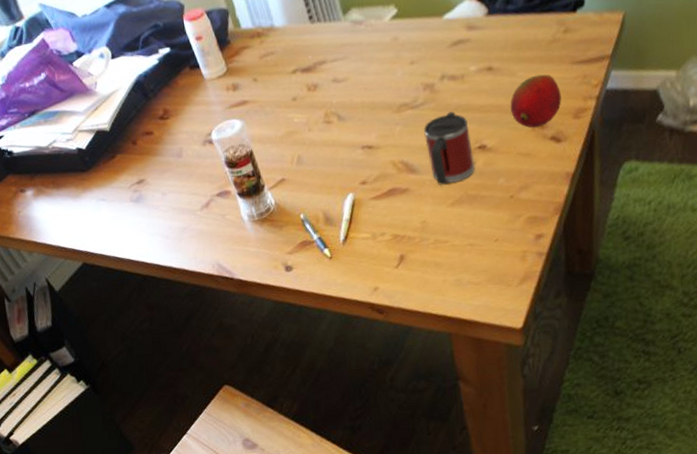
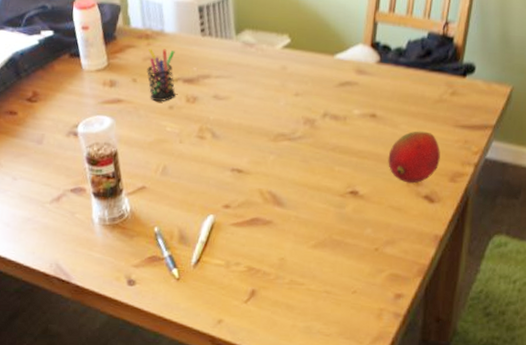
pen holder: none [263,43,297,96] -> present [147,48,176,101]
mug: present [423,111,475,185] -> none [296,151,344,224]

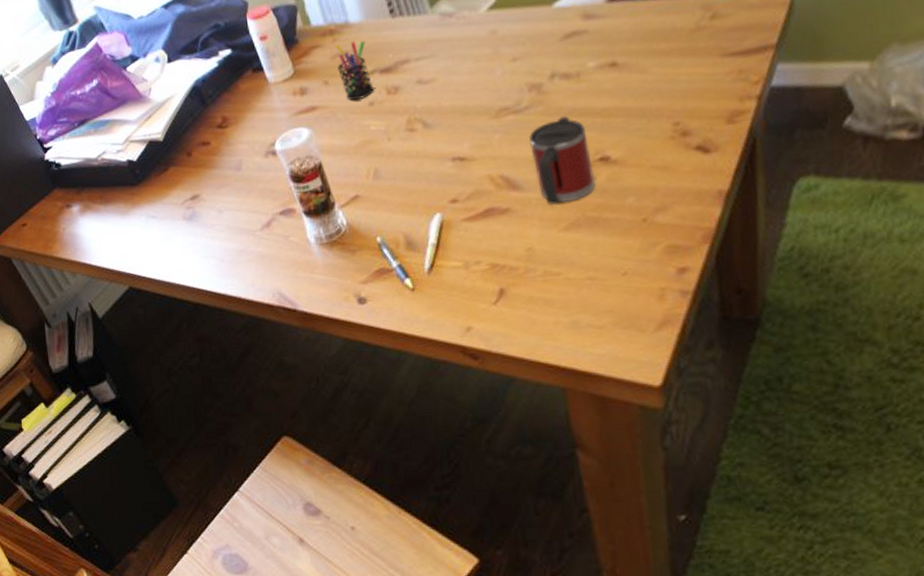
mug: none [296,151,344,224] -> present [528,116,596,205]
fruit: present [388,131,440,184] -> none [640,69,710,136]

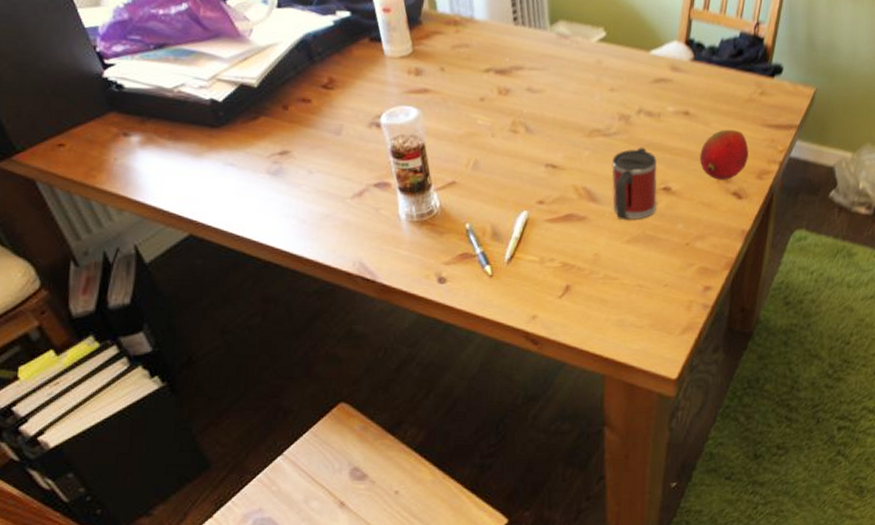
pen holder: present [335,41,374,100] -> none [456,35,487,93]
fruit: none [640,69,710,136] -> present [700,129,749,181]

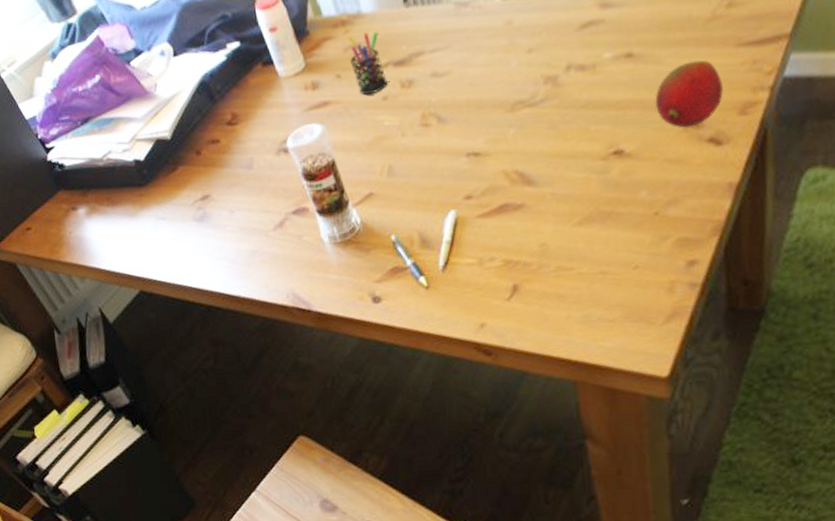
pen holder: none [456,35,487,93] -> present [348,32,388,95]
mug: present [611,147,658,220] -> none [543,109,609,200]

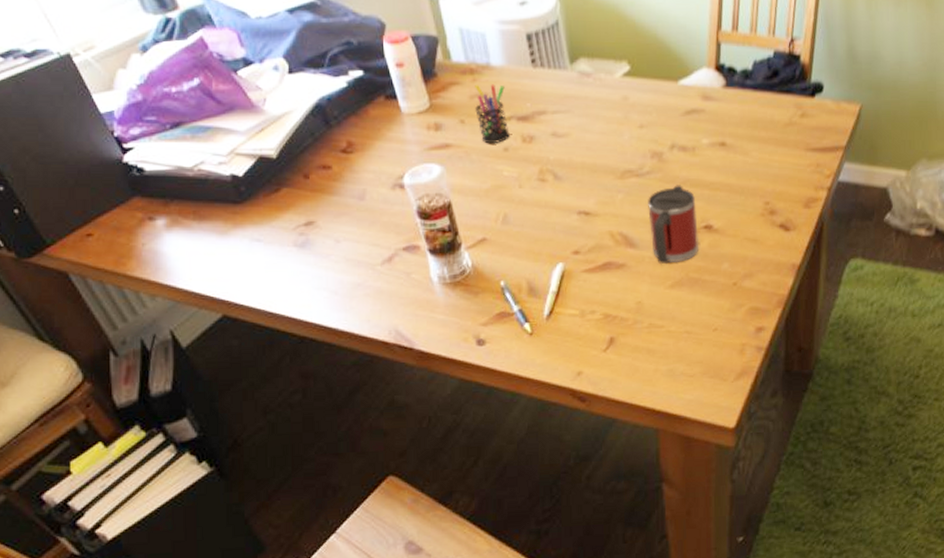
mug: none [543,109,609,200] -> present [647,185,699,264]
fruit: present [655,60,723,128] -> none [741,157,793,213]

